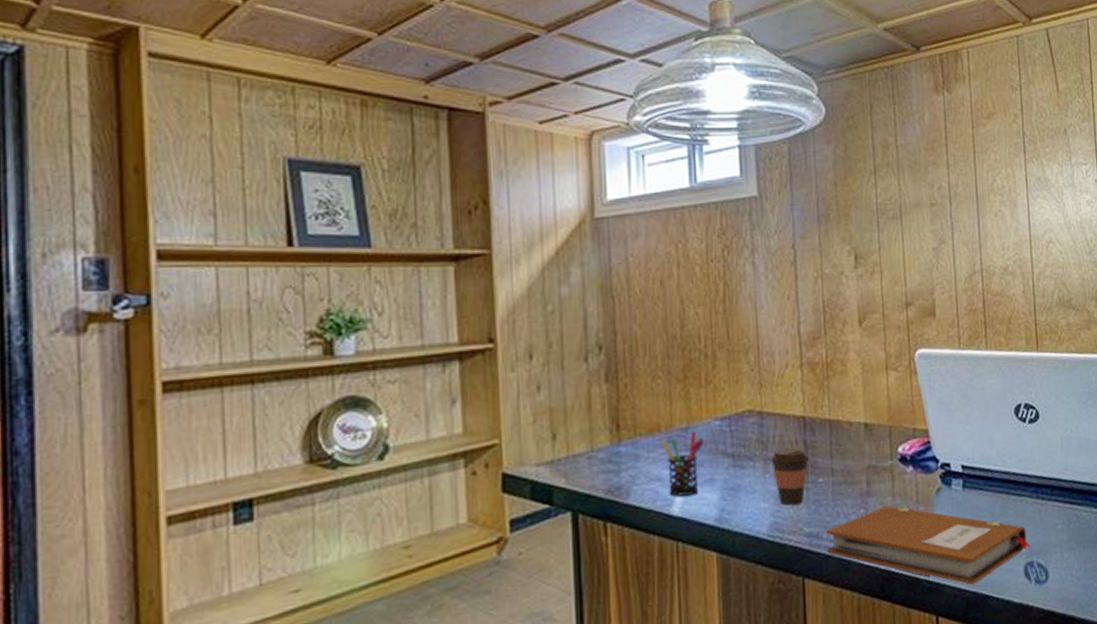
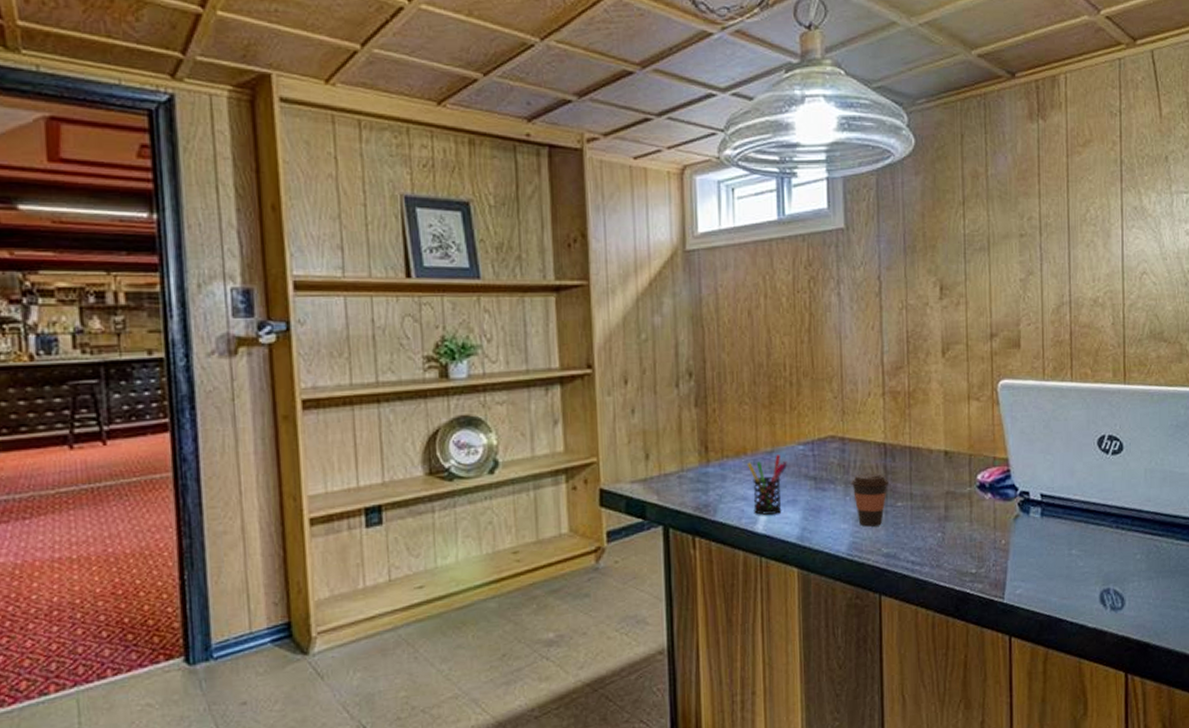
notebook: present [826,505,1031,585] -> none [903,529,1108,608]

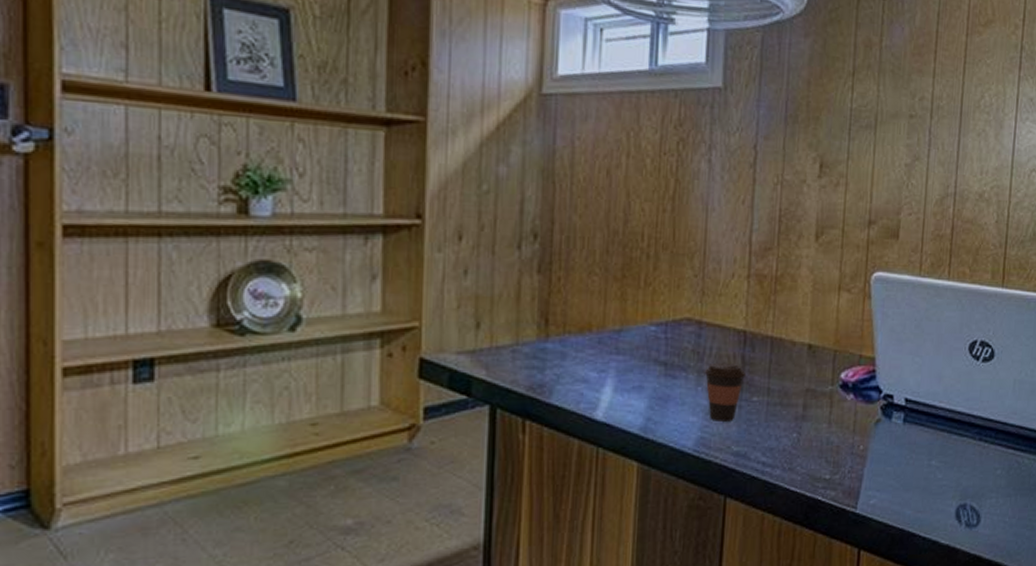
pen holder: present [746,455,787,515] -> none [590,335,636,400]

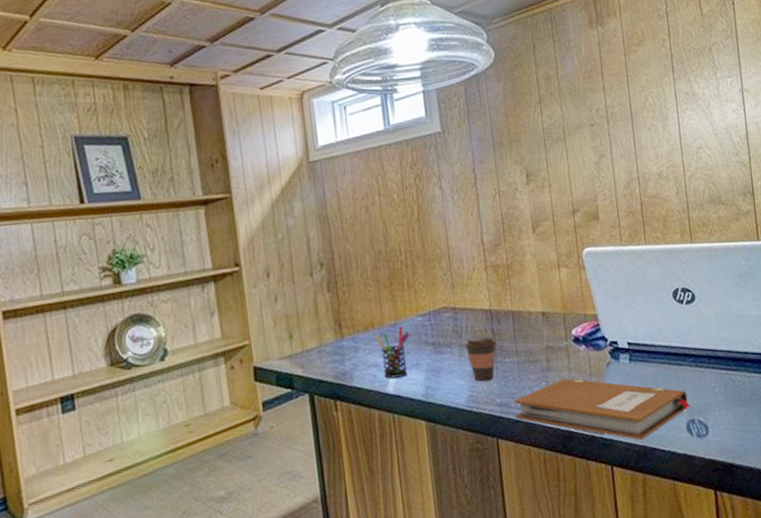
pen holder: none [590,335,636,400] -> present [375,326,409,378]
notebook: none [753,431,966,521] -> present [514,378,692,440]

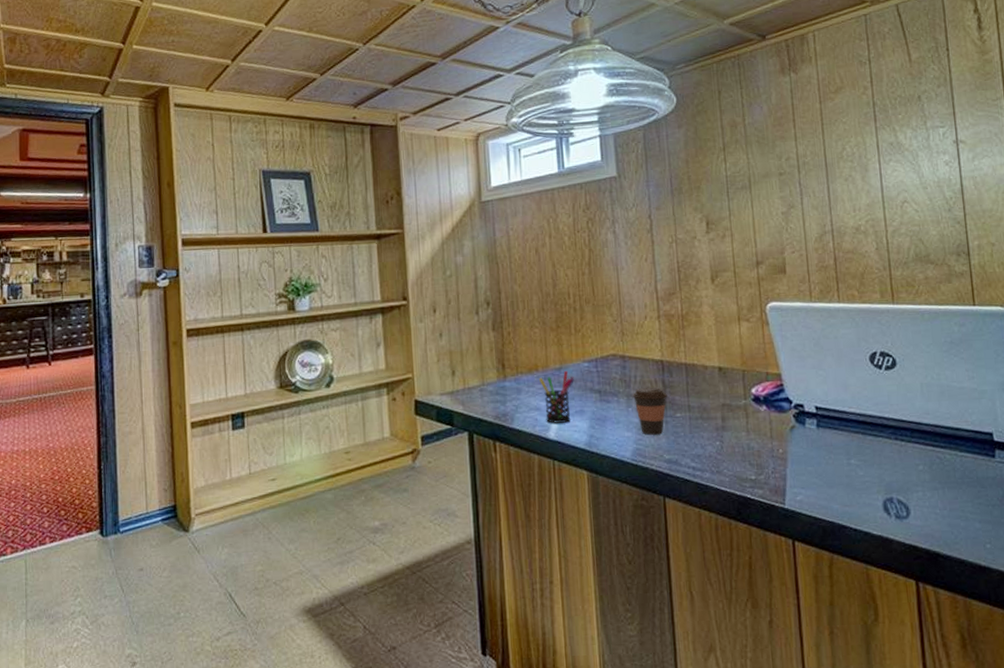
notebook: present [514,378,692,440] -> none [684,439,890,515]

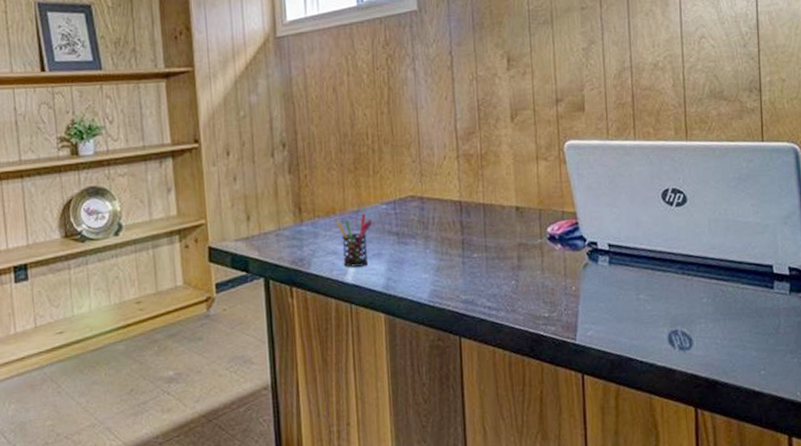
coffee cup: present [632,387,668,435] -> none [430,228,466,276]

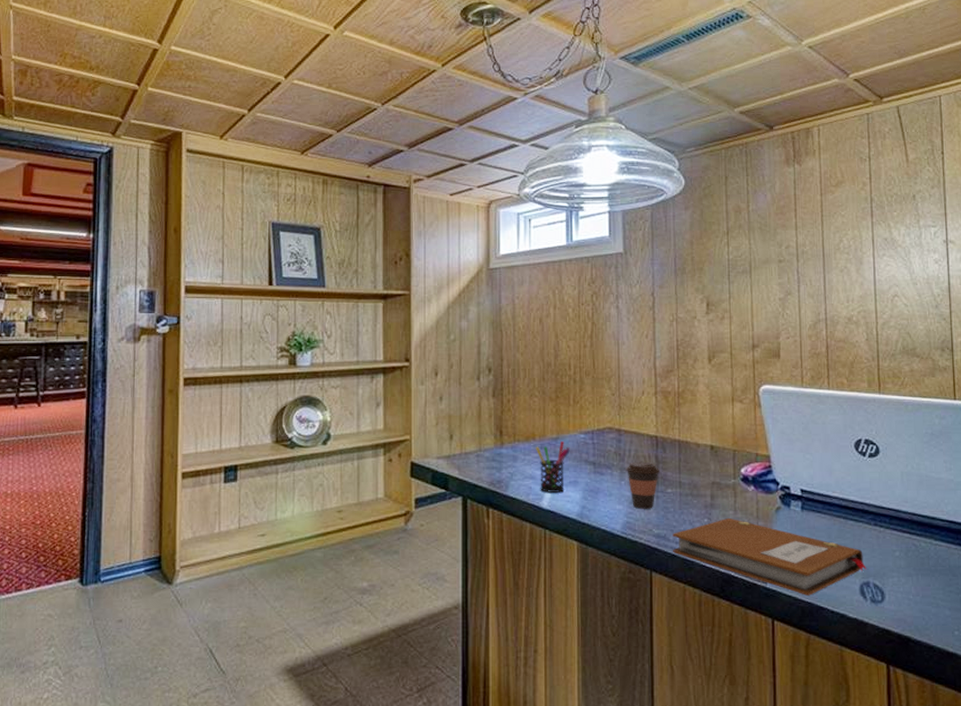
coffee cup: none [430,228,466,276] -> present [625,461,661,509]
notebook: none [480,277,675,348] -> present [673,517,867,596]

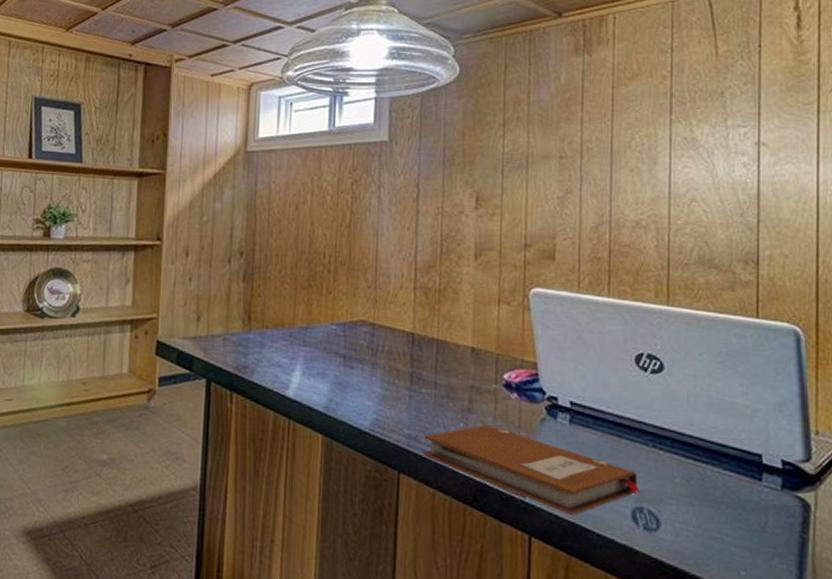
pen holder: present [535,441,570,493] -> none [283,331,320,383]
coffee cup: present [625,461,661,509] -> none [377,357,415,408]

